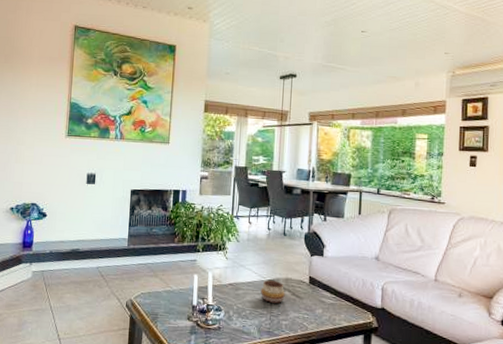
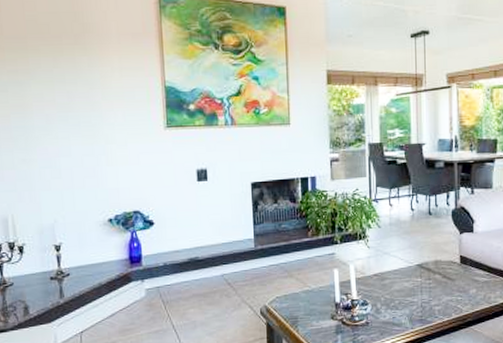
decorative bowl: present [261,279,285,303] -> none [409,264,436,289]

